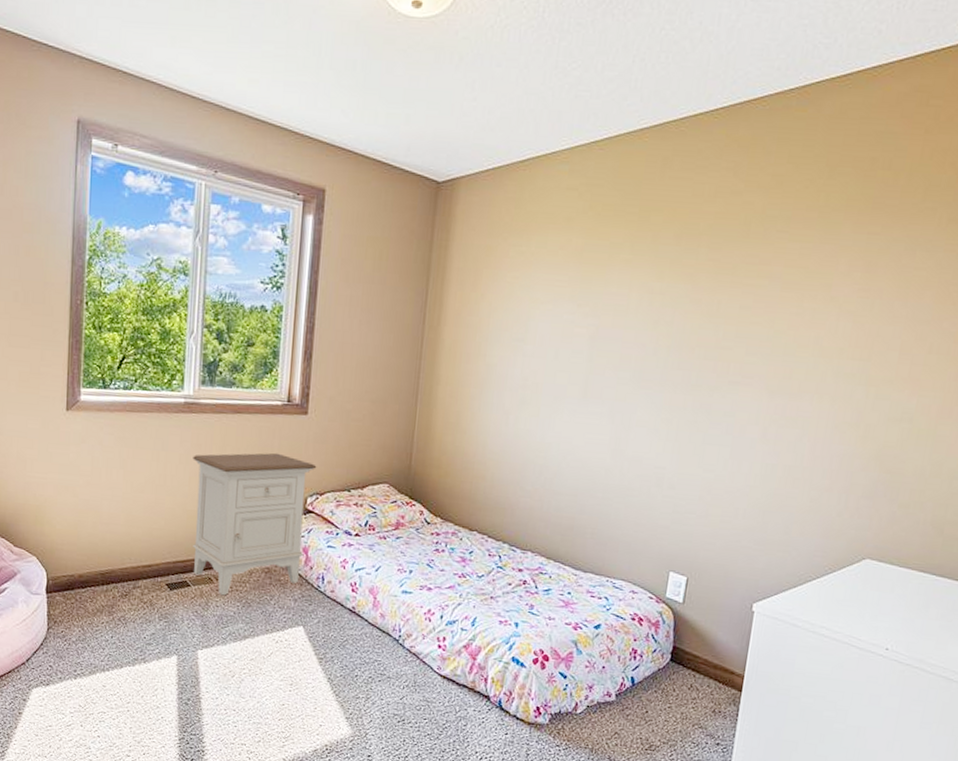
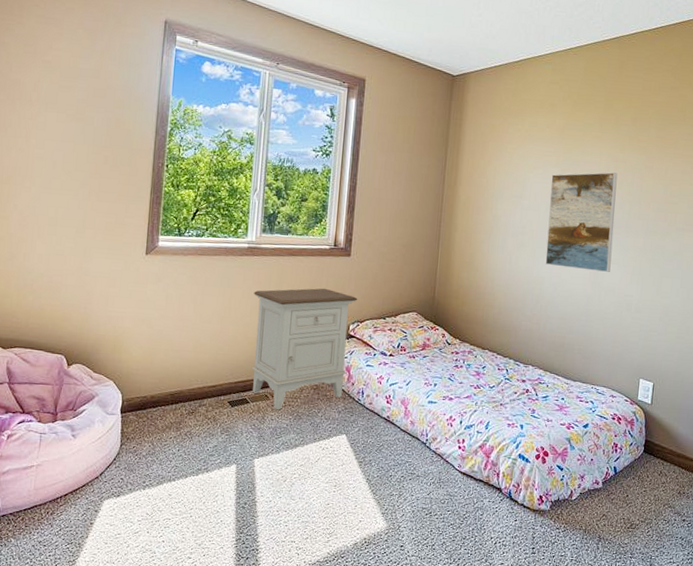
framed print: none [552,307,652,437] -> present [545,172,618,272]

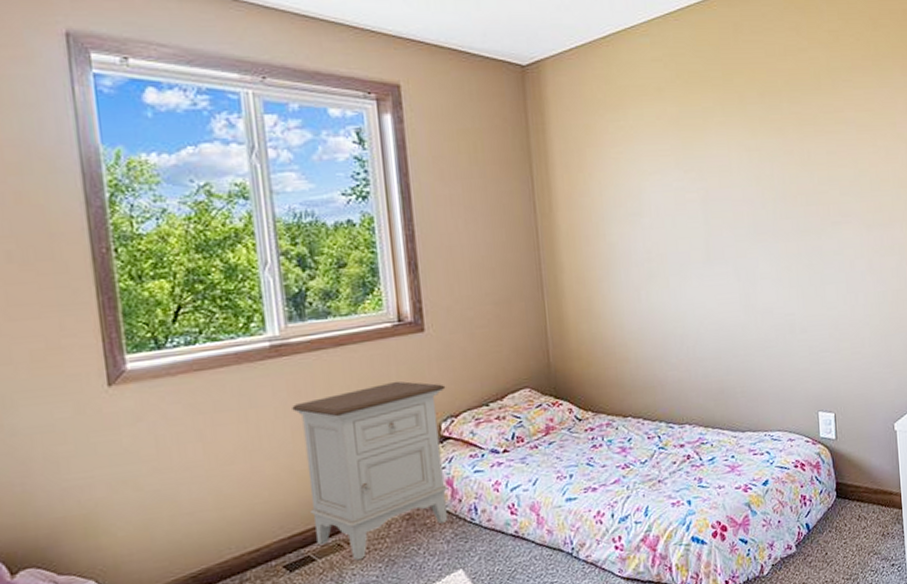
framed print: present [545,172,618,272] -> none [673,165,763,295]

